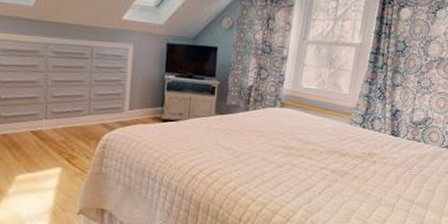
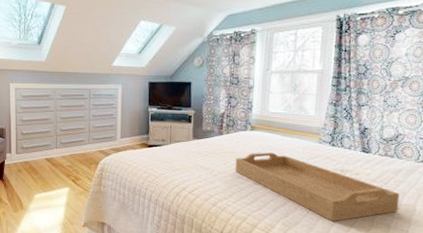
serving tray: none [259,132,422,208] -> present [235,152,400,222]

